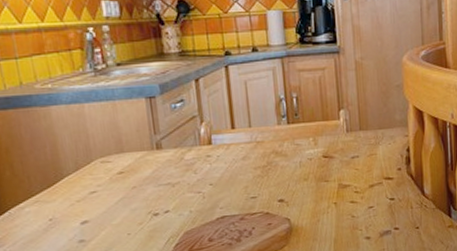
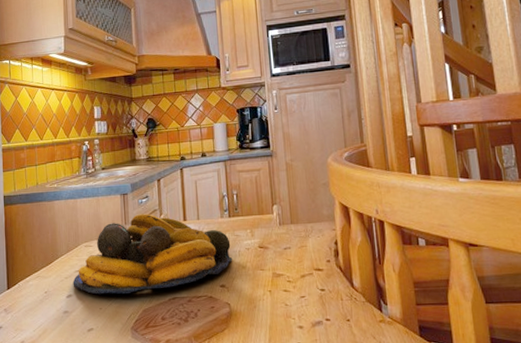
fruit bowl: none [87,121,293,219] -> present [73,213,233,295]

